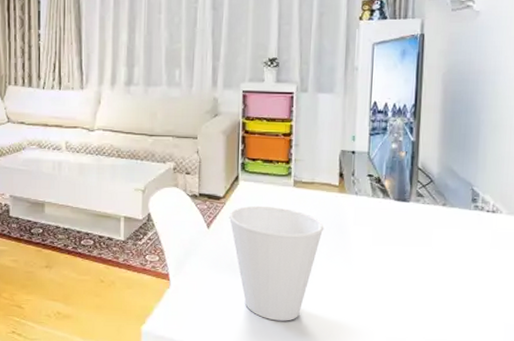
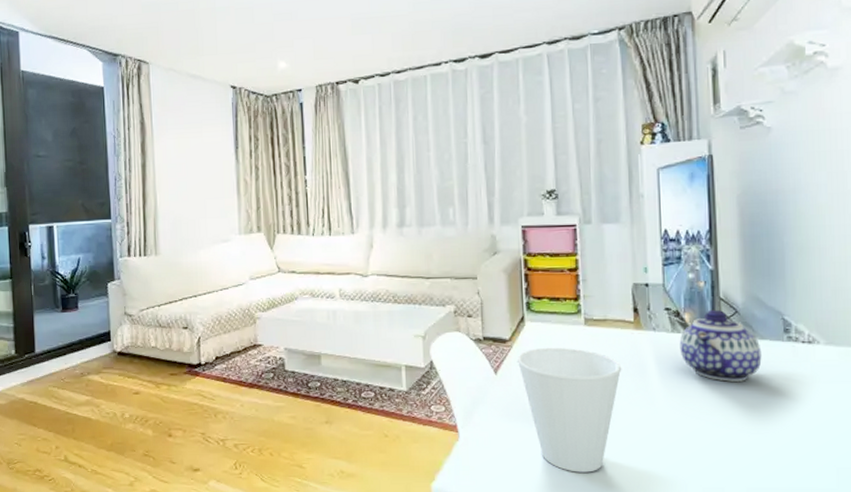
teapot: none [378,178,451,244] -> present [679,309,762,382]

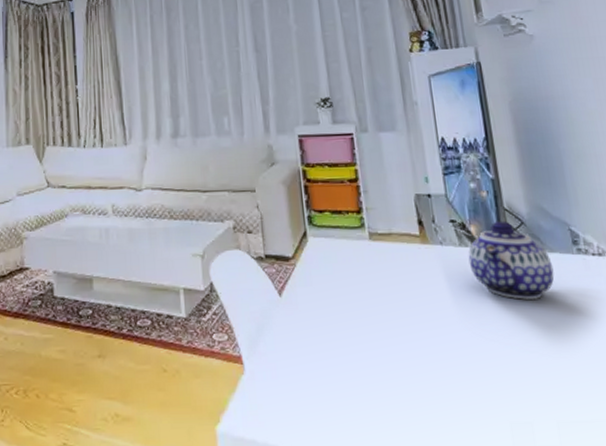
cup: present [516,347,622,473] -> none [301,265,412,409]

